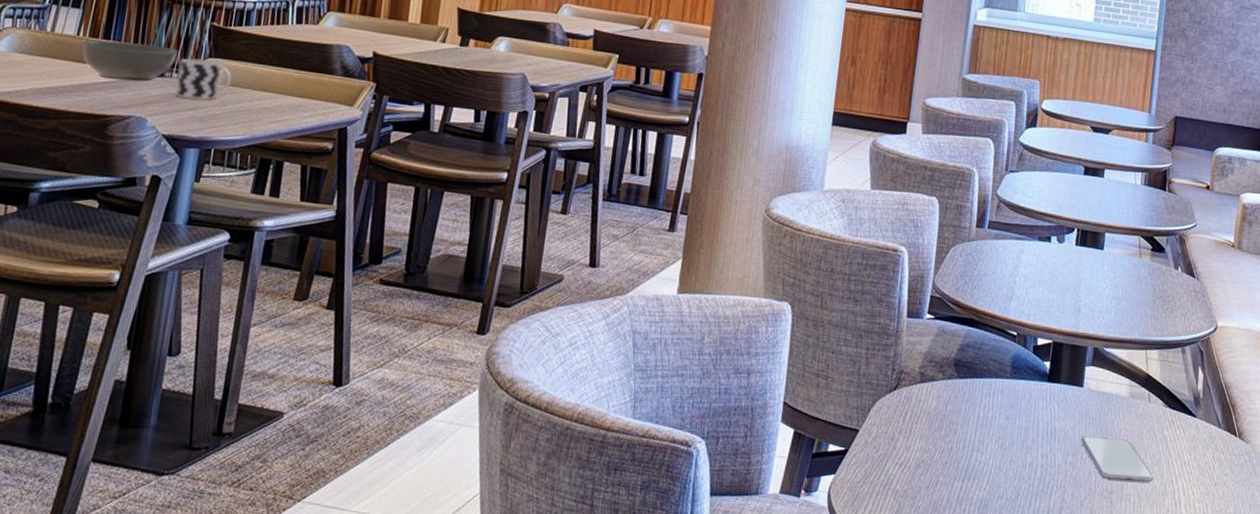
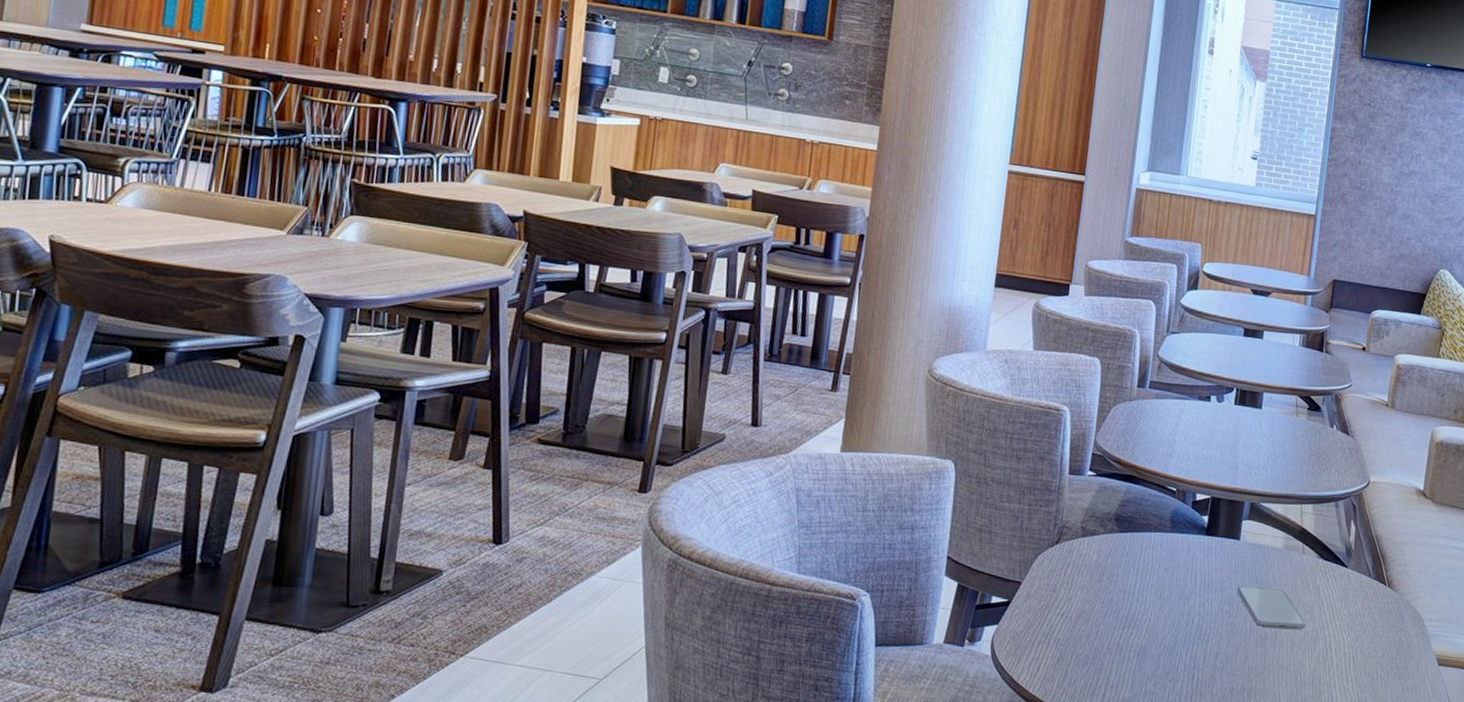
bowl: present [81,40,179,82] -> none [213,196,318,239]
cup: present [174,58,232,101] -> none [315,215,376,259]

